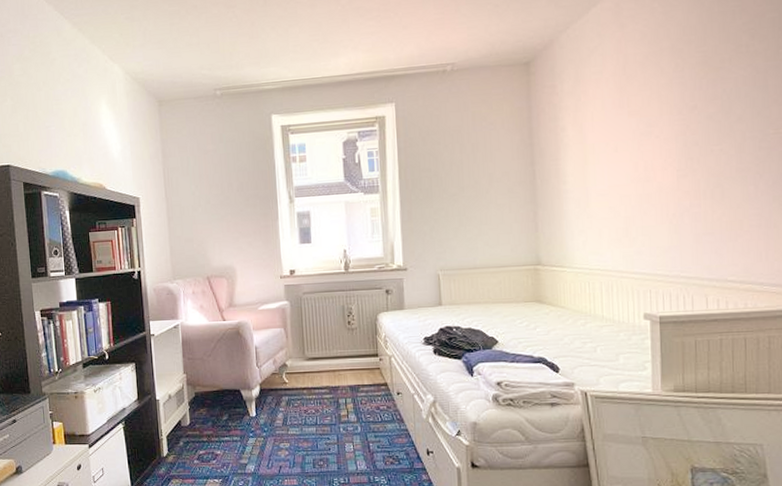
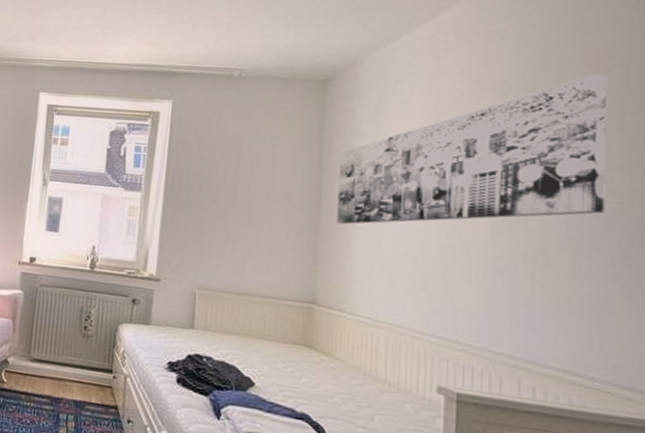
wall art: none [547,20,766,192] -> present [336,75,607,225]

